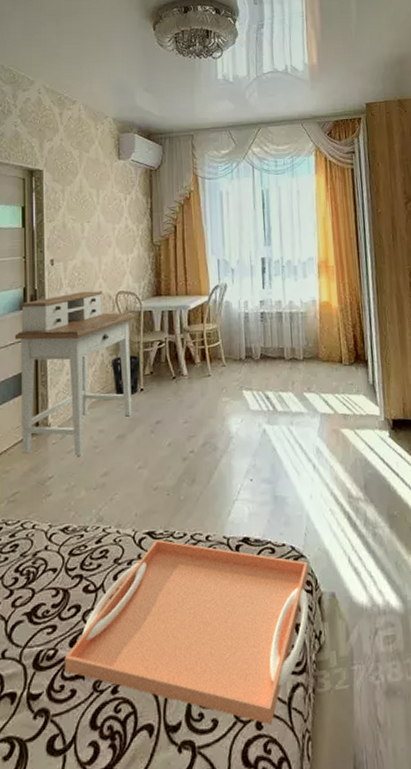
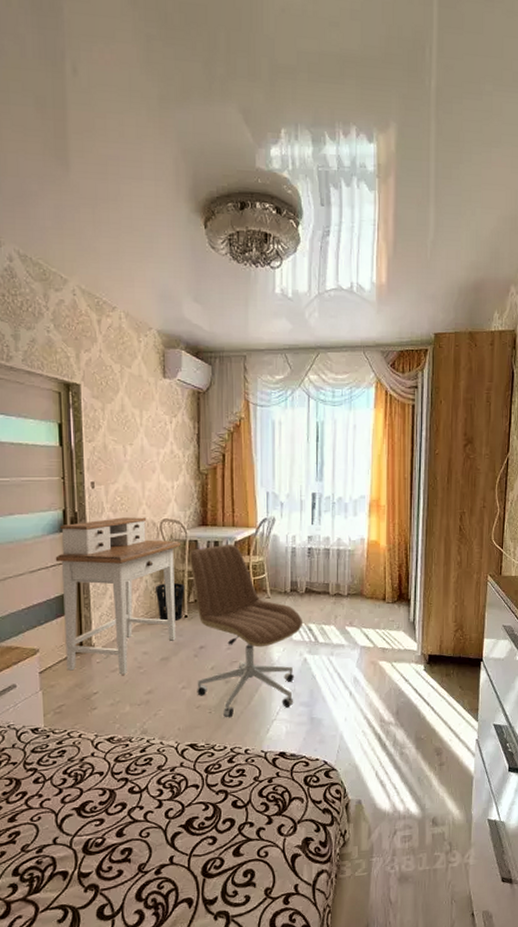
serving tray: present [64,539,309,725] -> none [111,750,339,901]
office chair: none [143,312,259,500] -> present [188,543,302,718]

